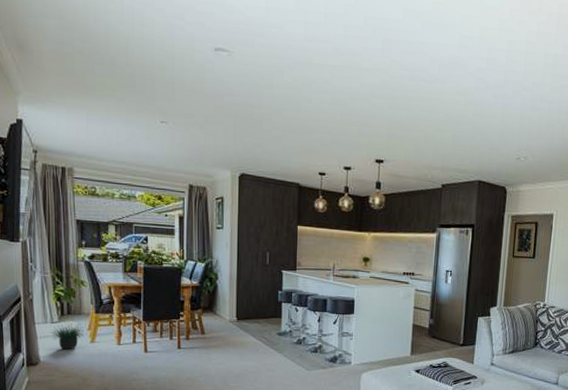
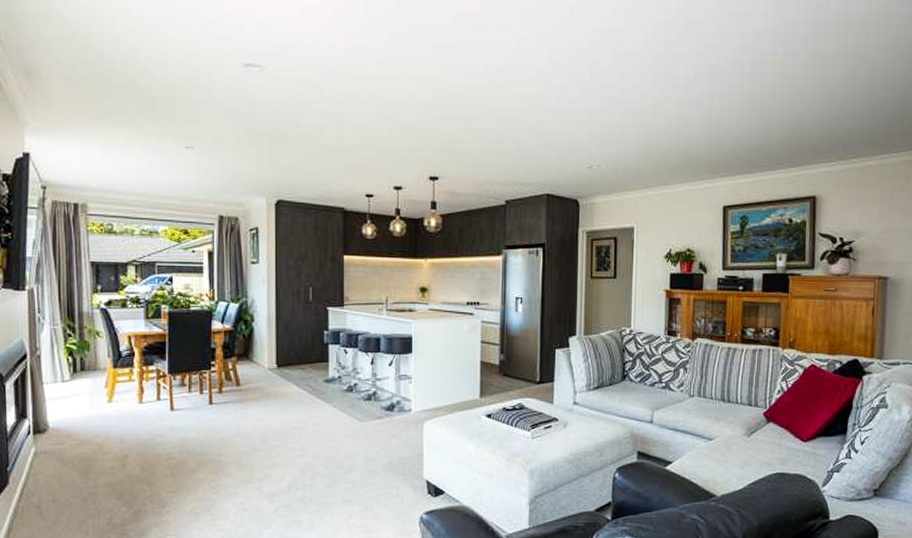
potted plant: present [50,323,84,350] -> none [61,381,101,412]

